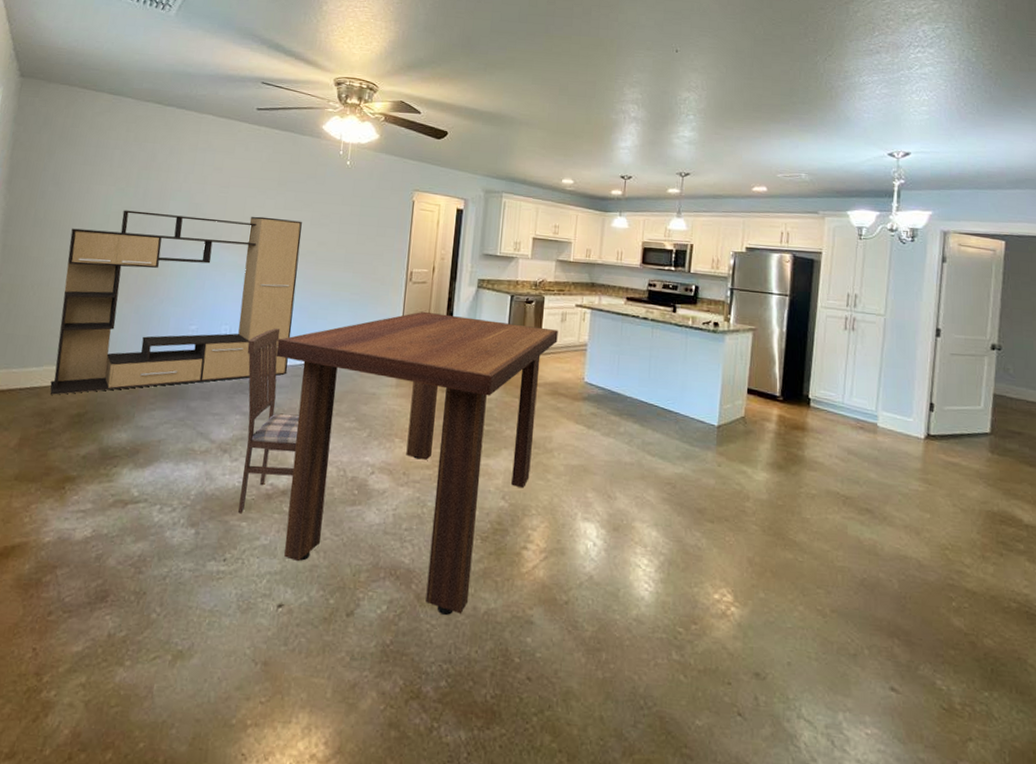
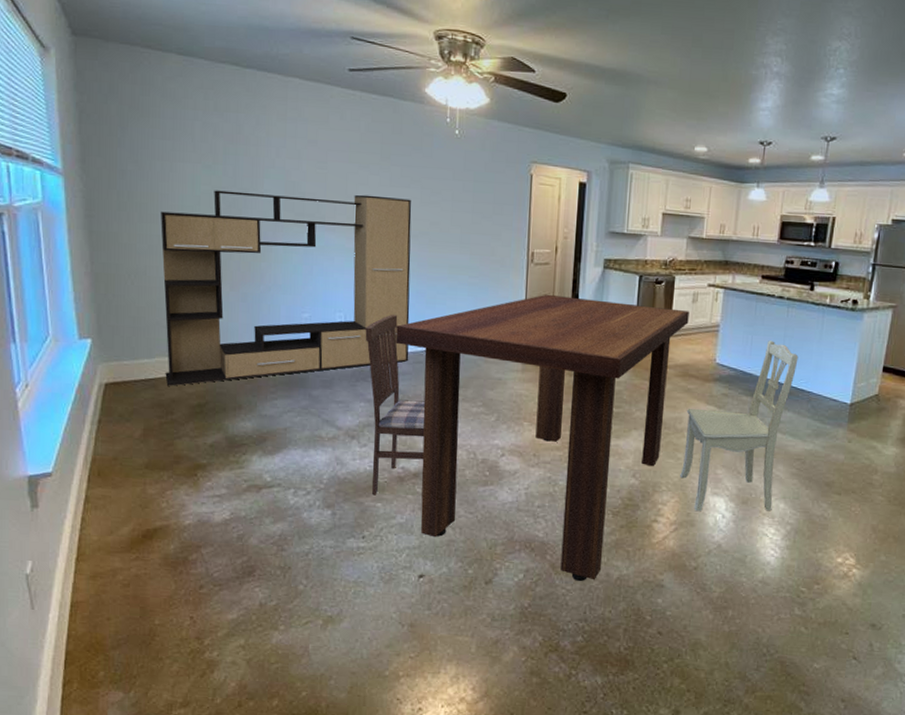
dining chair: none [550,360,665,539] -> present [680,340,799,512]

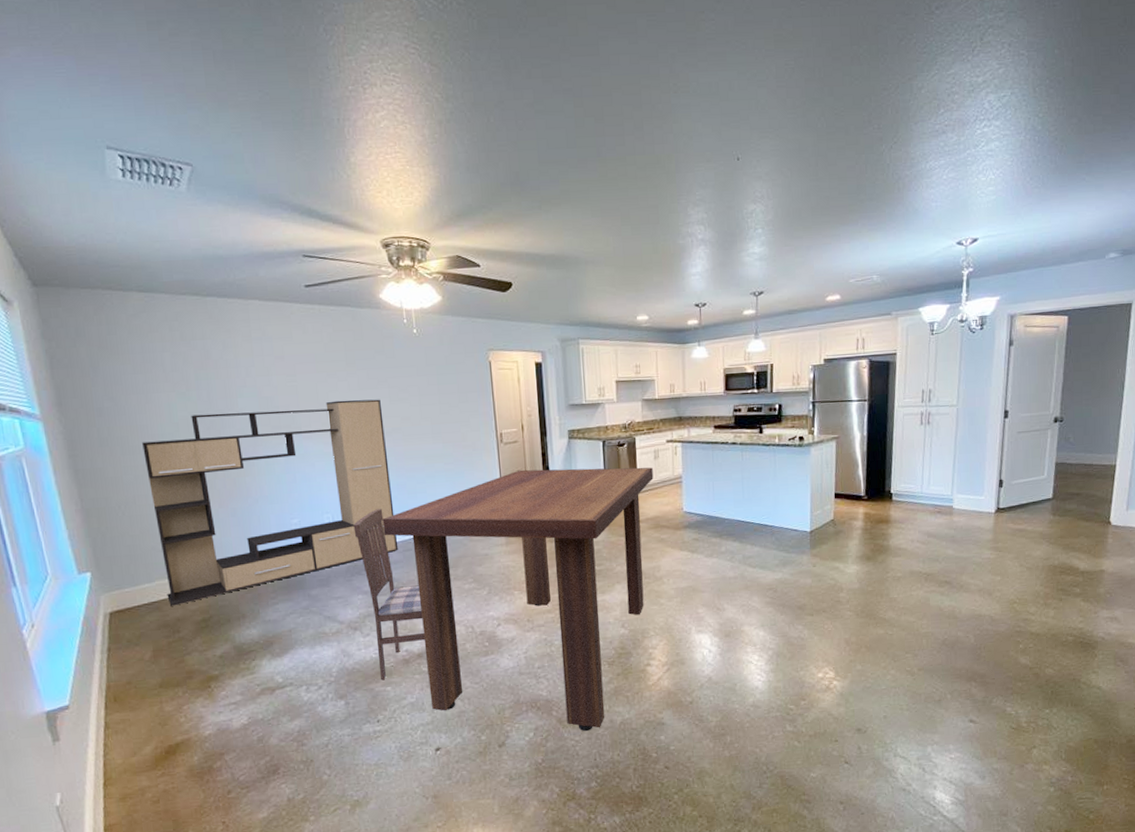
dining chair: present [680,340,799,512] -> none [662,484,758,651]

